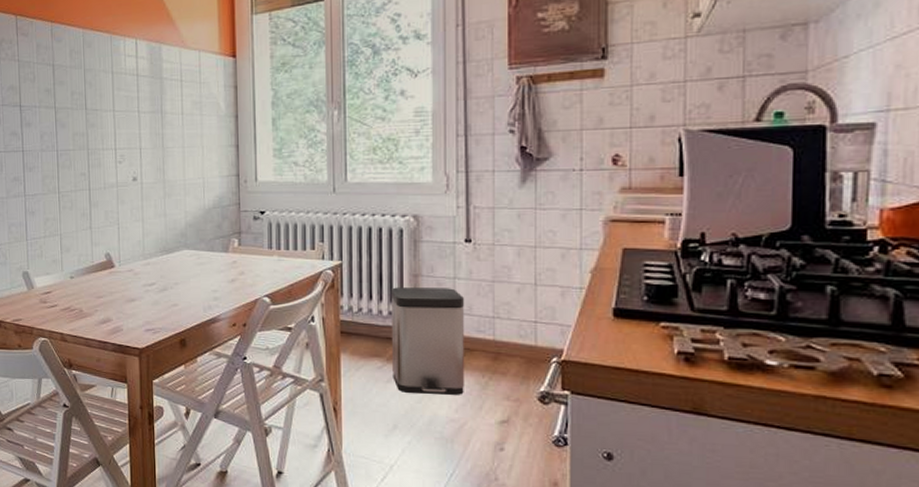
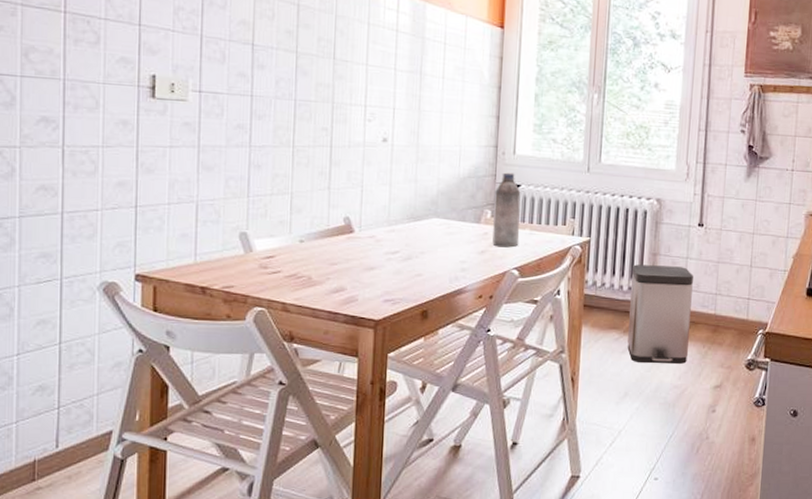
water bottle: none [239,200,268,275] -> present [492,172,521,248]

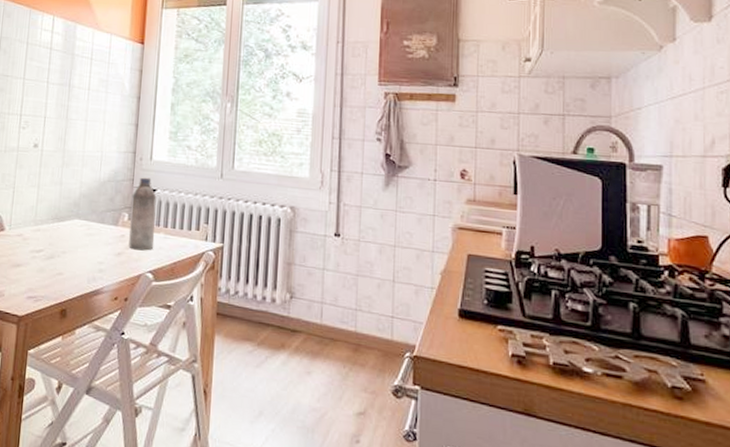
pedal bin: present [627,264,693,364] -> none [262,273,331,384]

